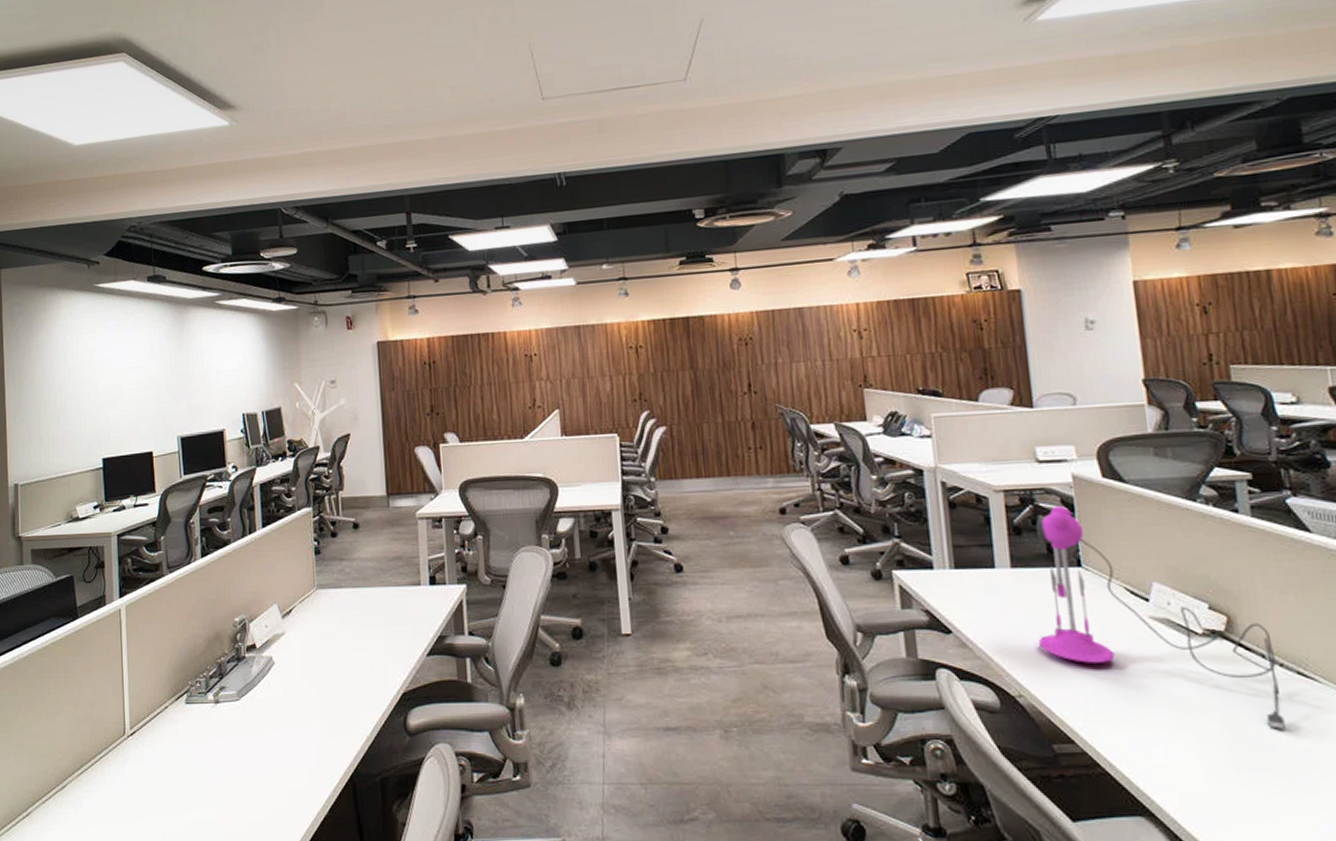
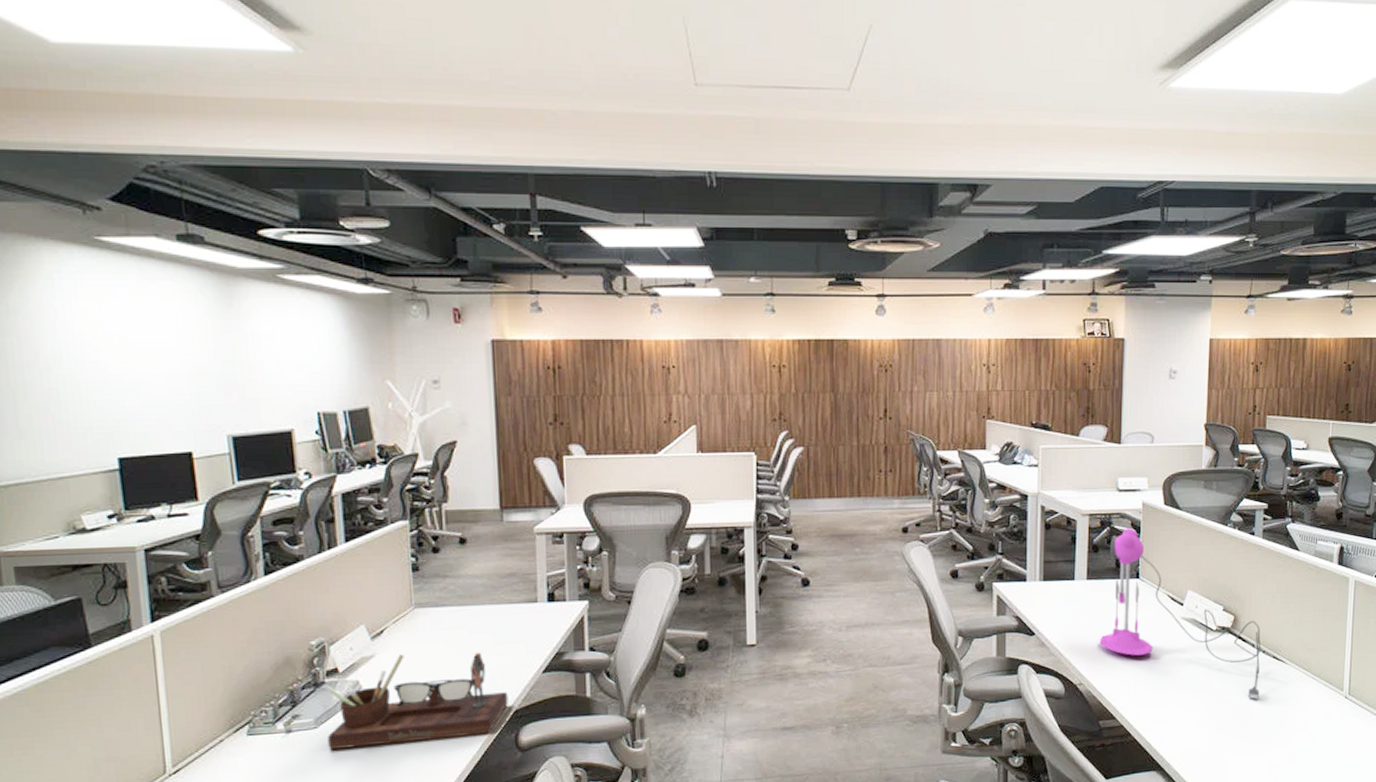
desk organizer: none [243,633,397,722] -> present [322,652,509,749]

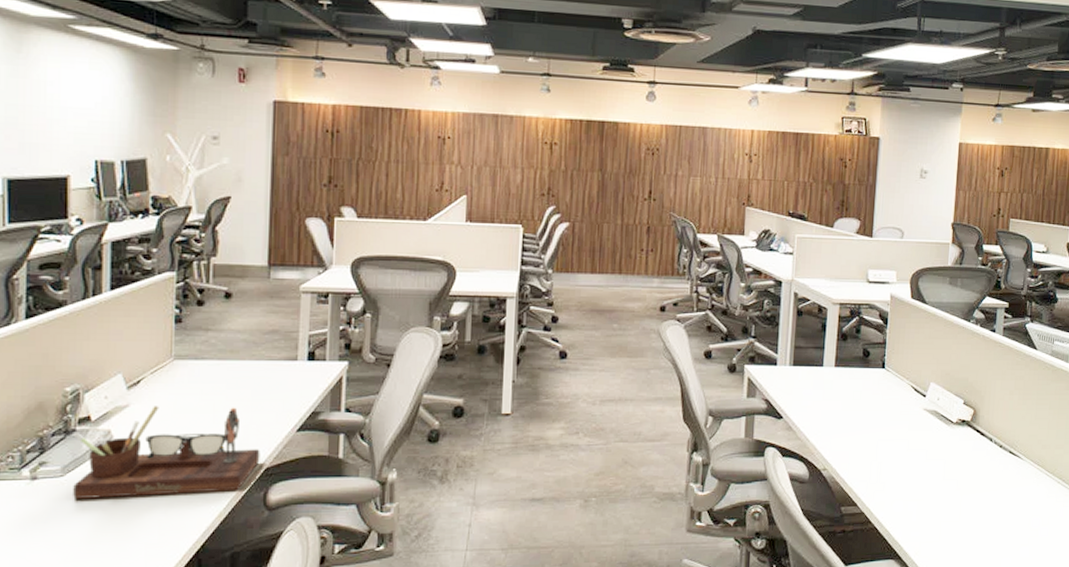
desk lamp: present [1099,528,1262,700] -> none [844,319,999,493]

